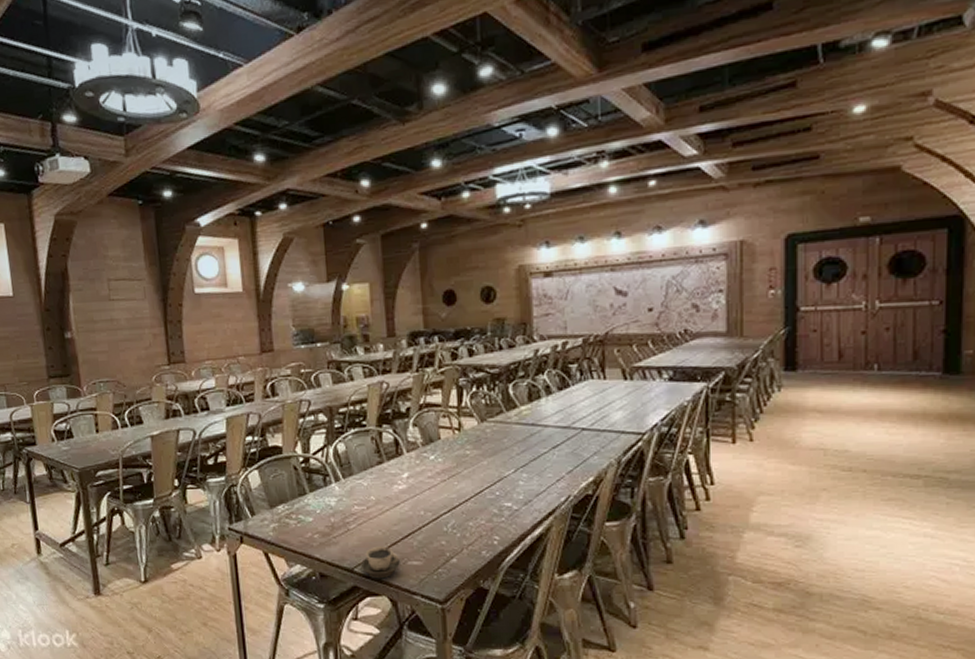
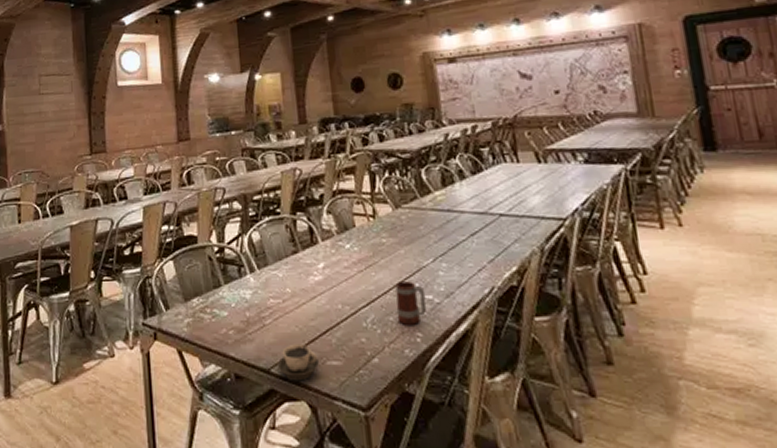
beer mug: none [476,489,505,531] -> present [395,280,426,326]

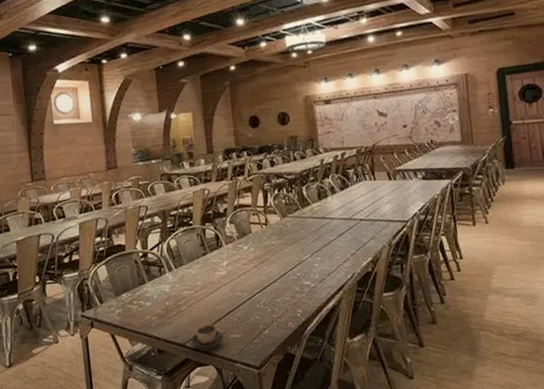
beer mug: present [395,280,426,326] -> none [282,271,305,305]

